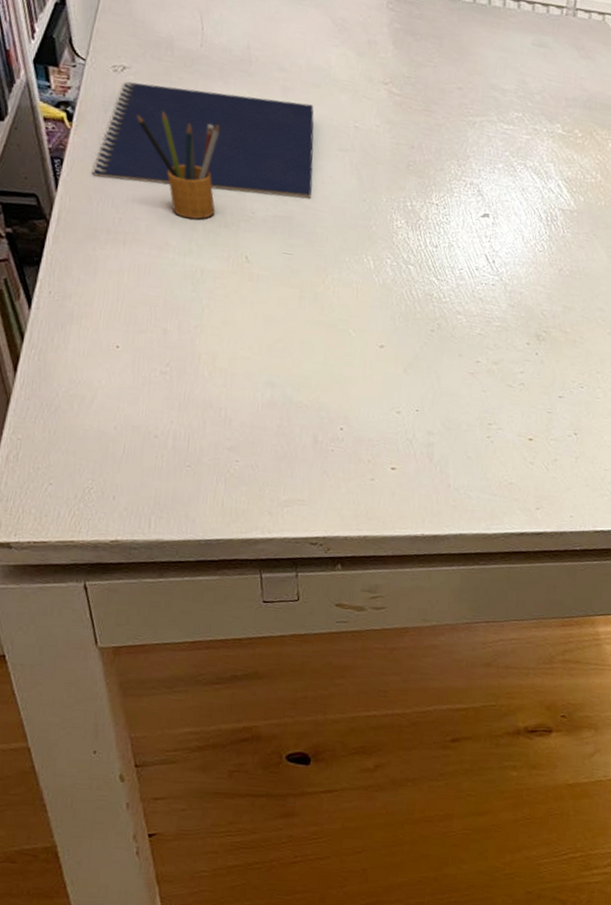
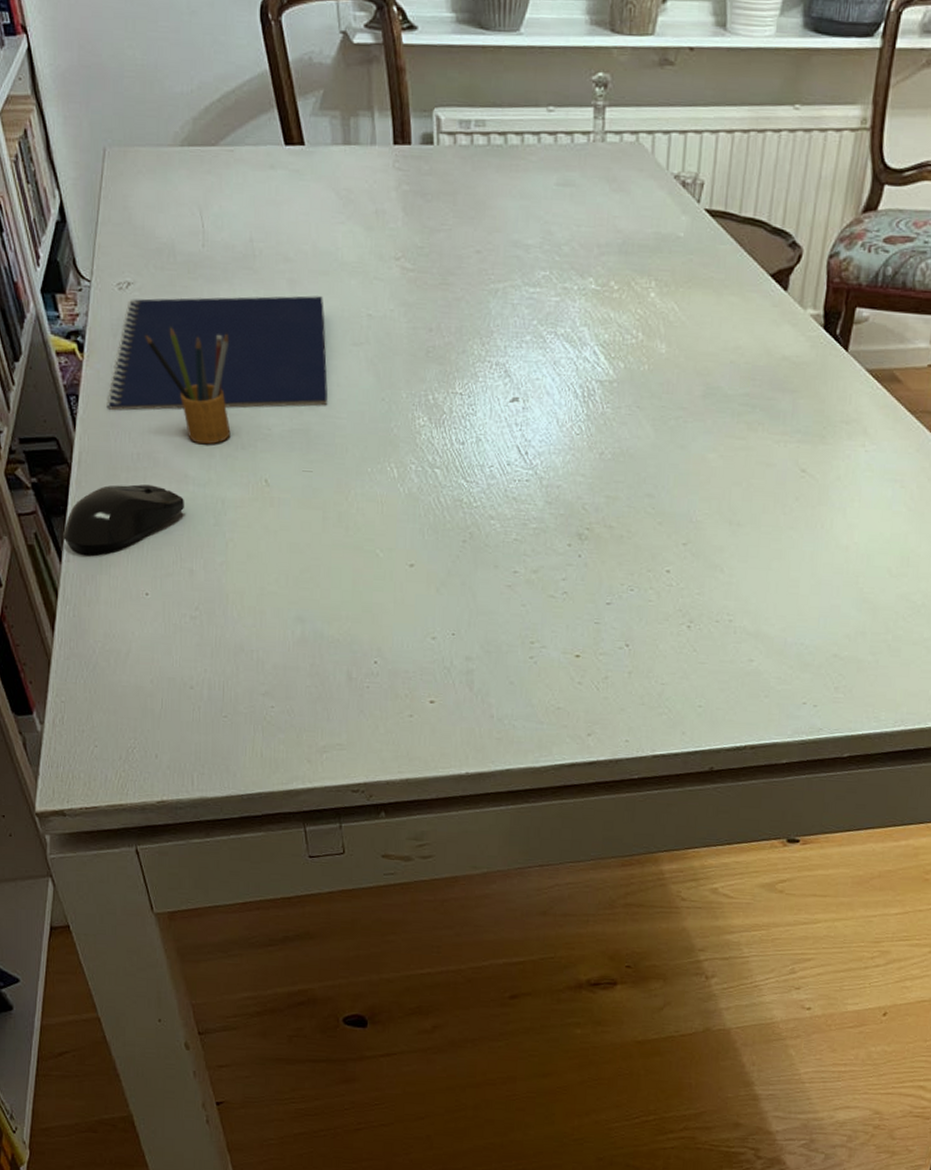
computer mouse: none [33,243,163,307] -> present [62,484,184,557]

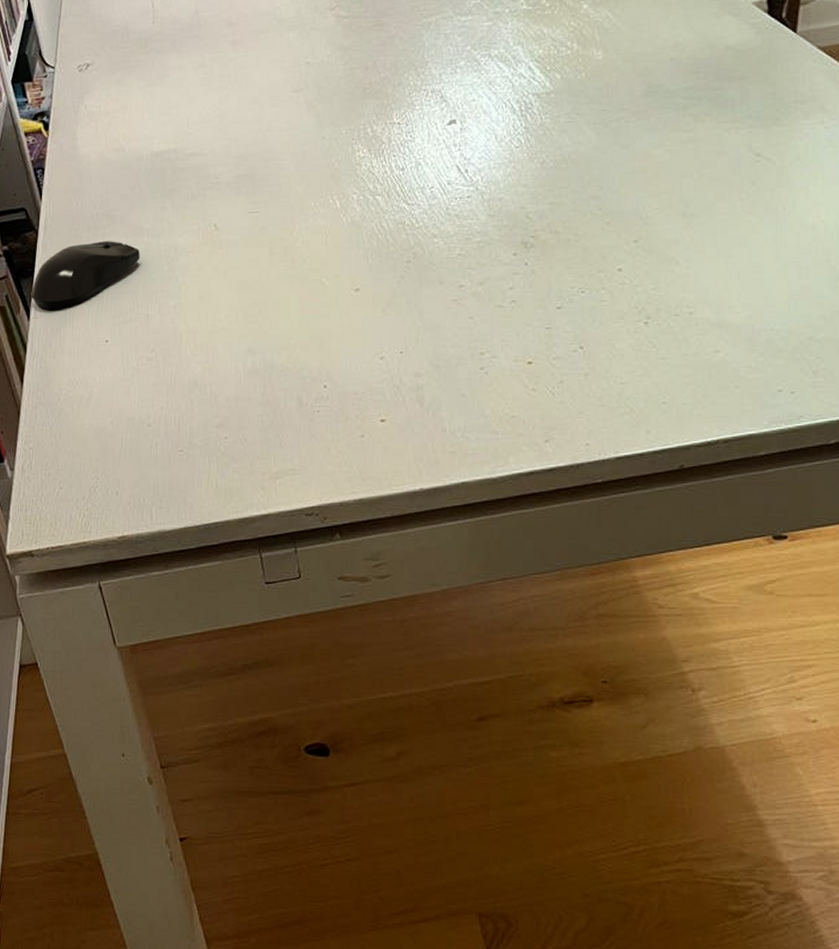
notepad: present [105,295,328,411] -> none [68,52,270,177]
pencil box: present [145,327,231,445] -> none [102,96,181,199]

